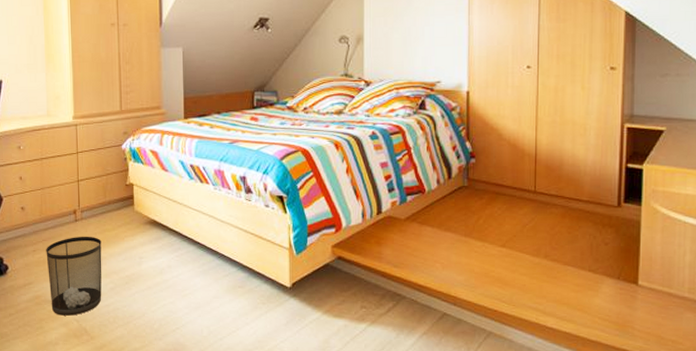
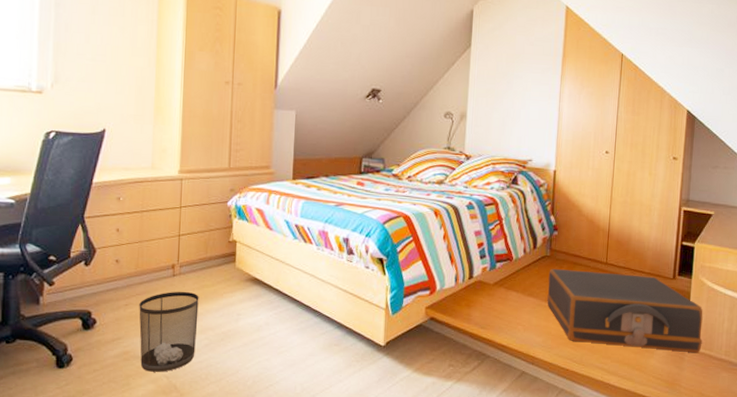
suitcase: none [467,199,659,291] -> present [547,268,703,353]

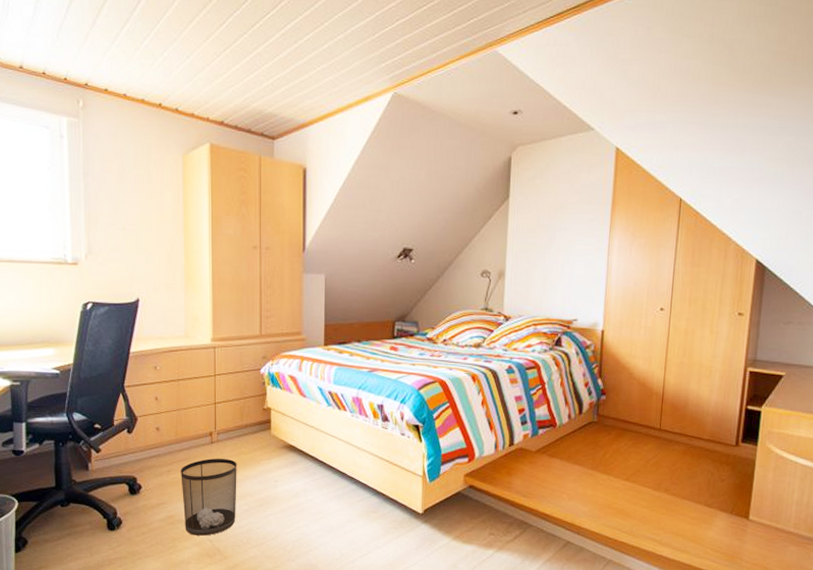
suitcase: present [547,268,703,353] -> none [593,435,770,525]

